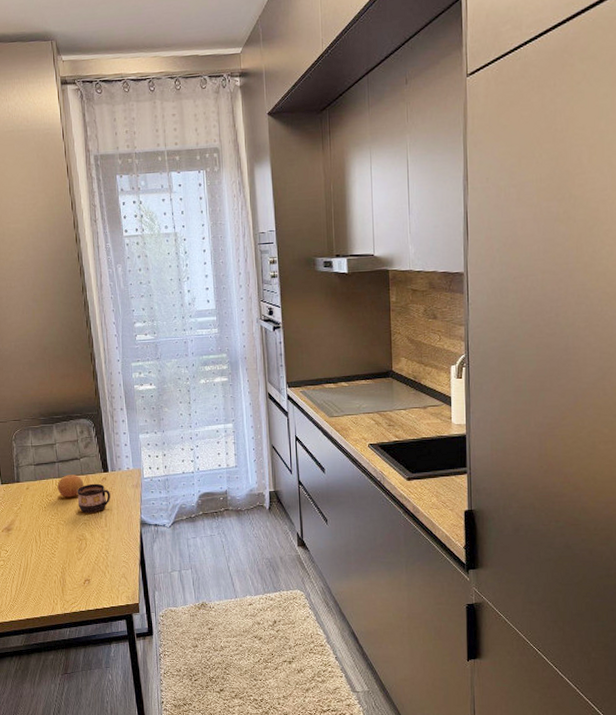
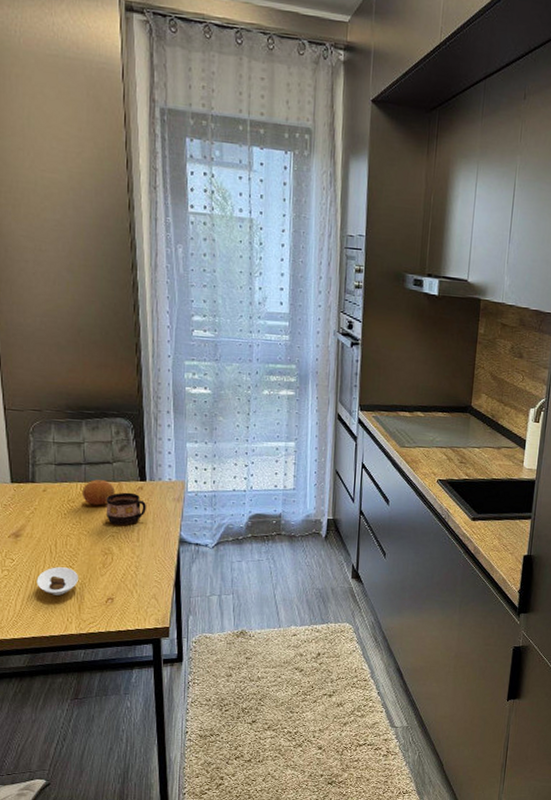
saucer: none [26,555,60,580] -> present [36,567,78,596]

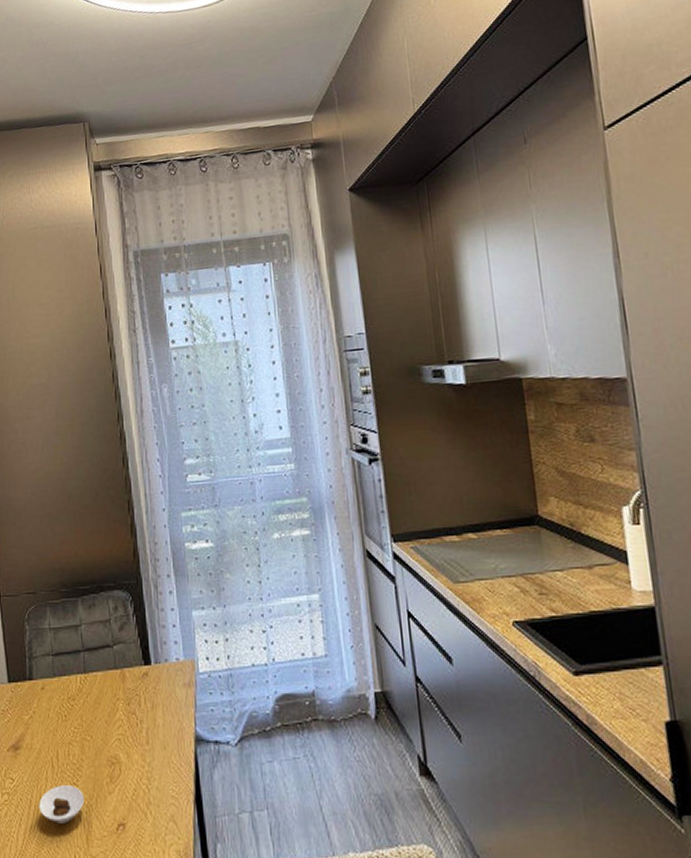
fruit: present [81,480,115,506] -> none [82,669,118,701]
cup: present [106,492,146,525] -> none [108,681,154,724]

